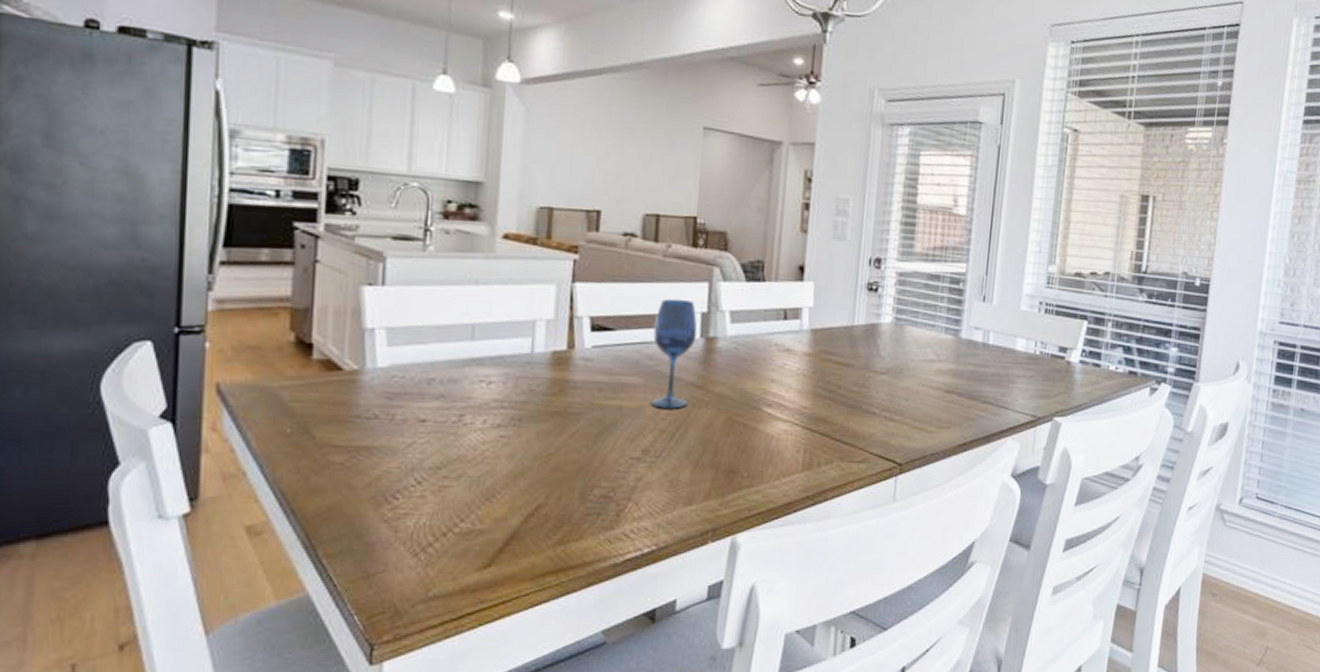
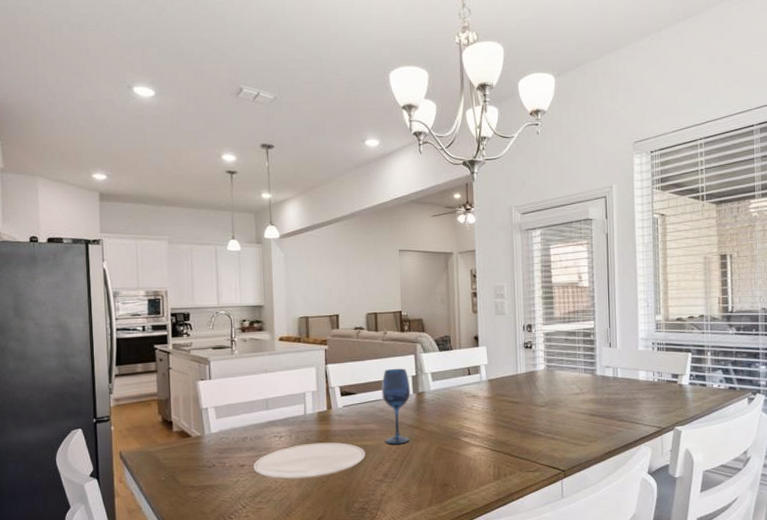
plate: none [440,396,619,448] -> present [253,442,365,480]

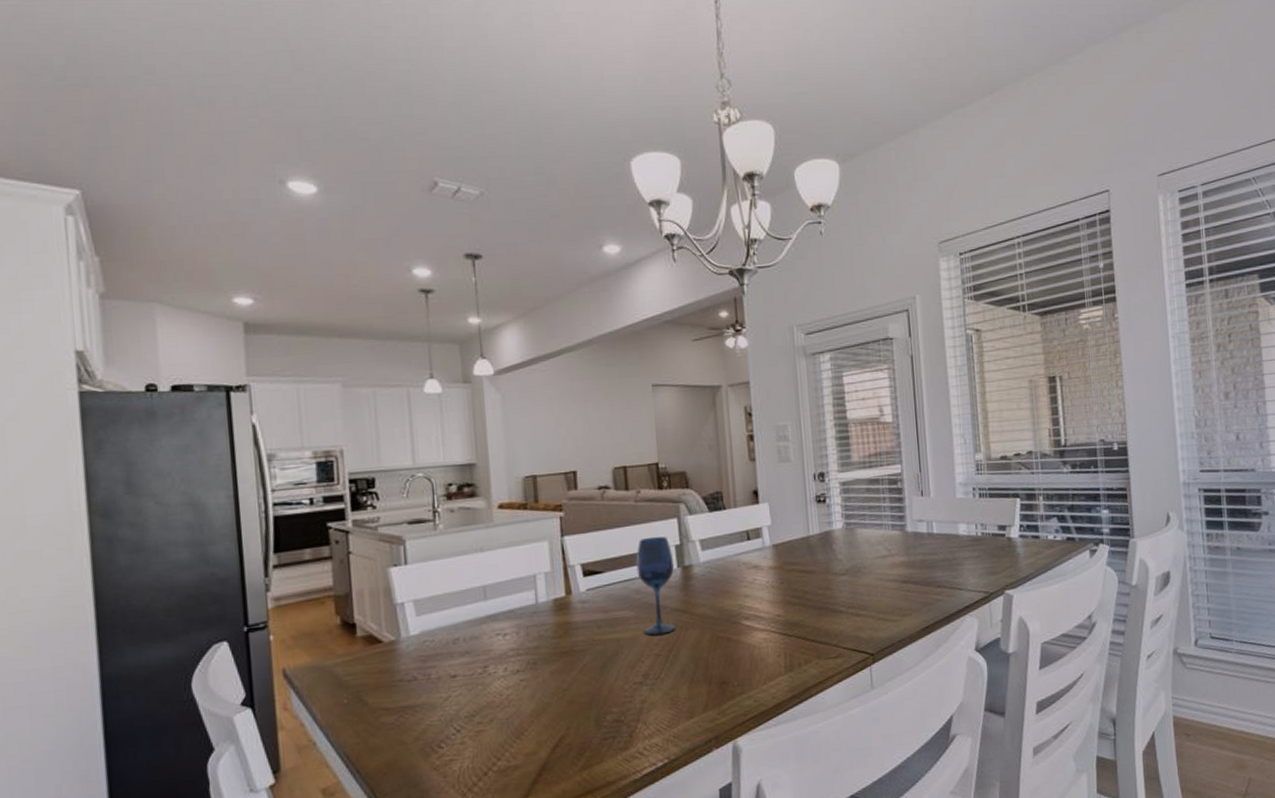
plate: present [253,442,365,480] -> none [468,637,619,691]

